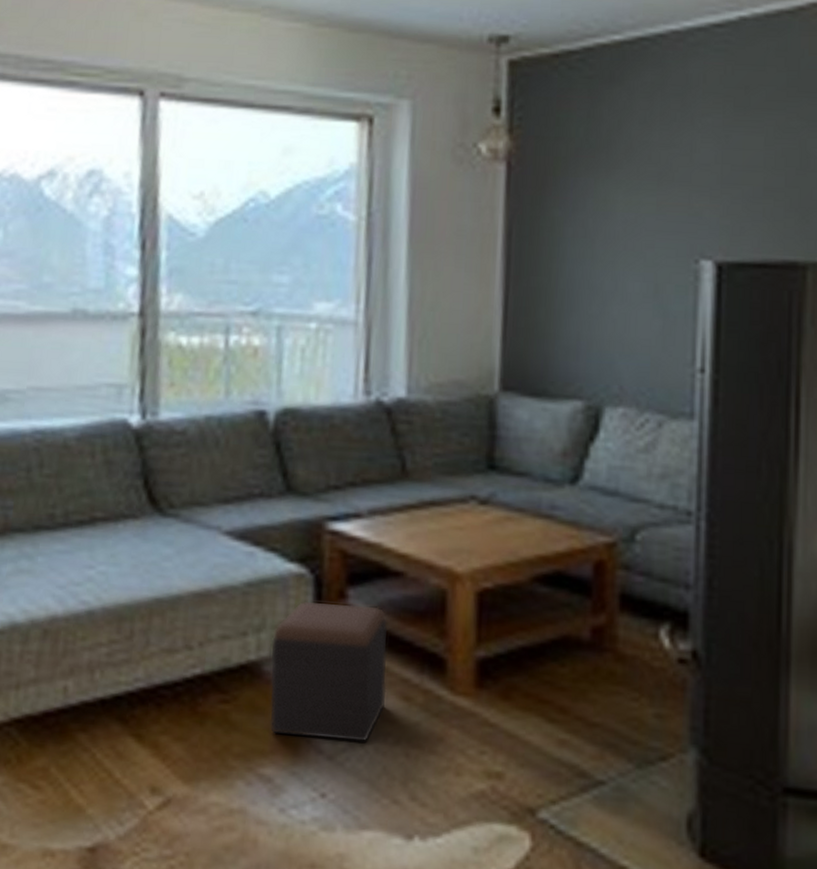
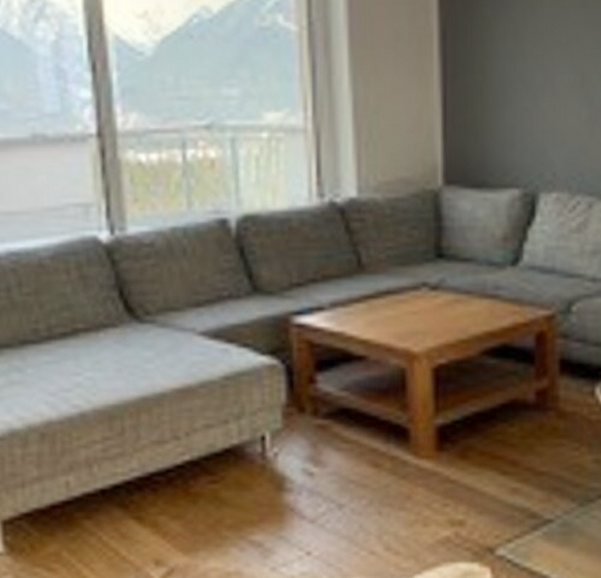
footstool: present [269,601,388,743] -> none [252,388,358,507]

